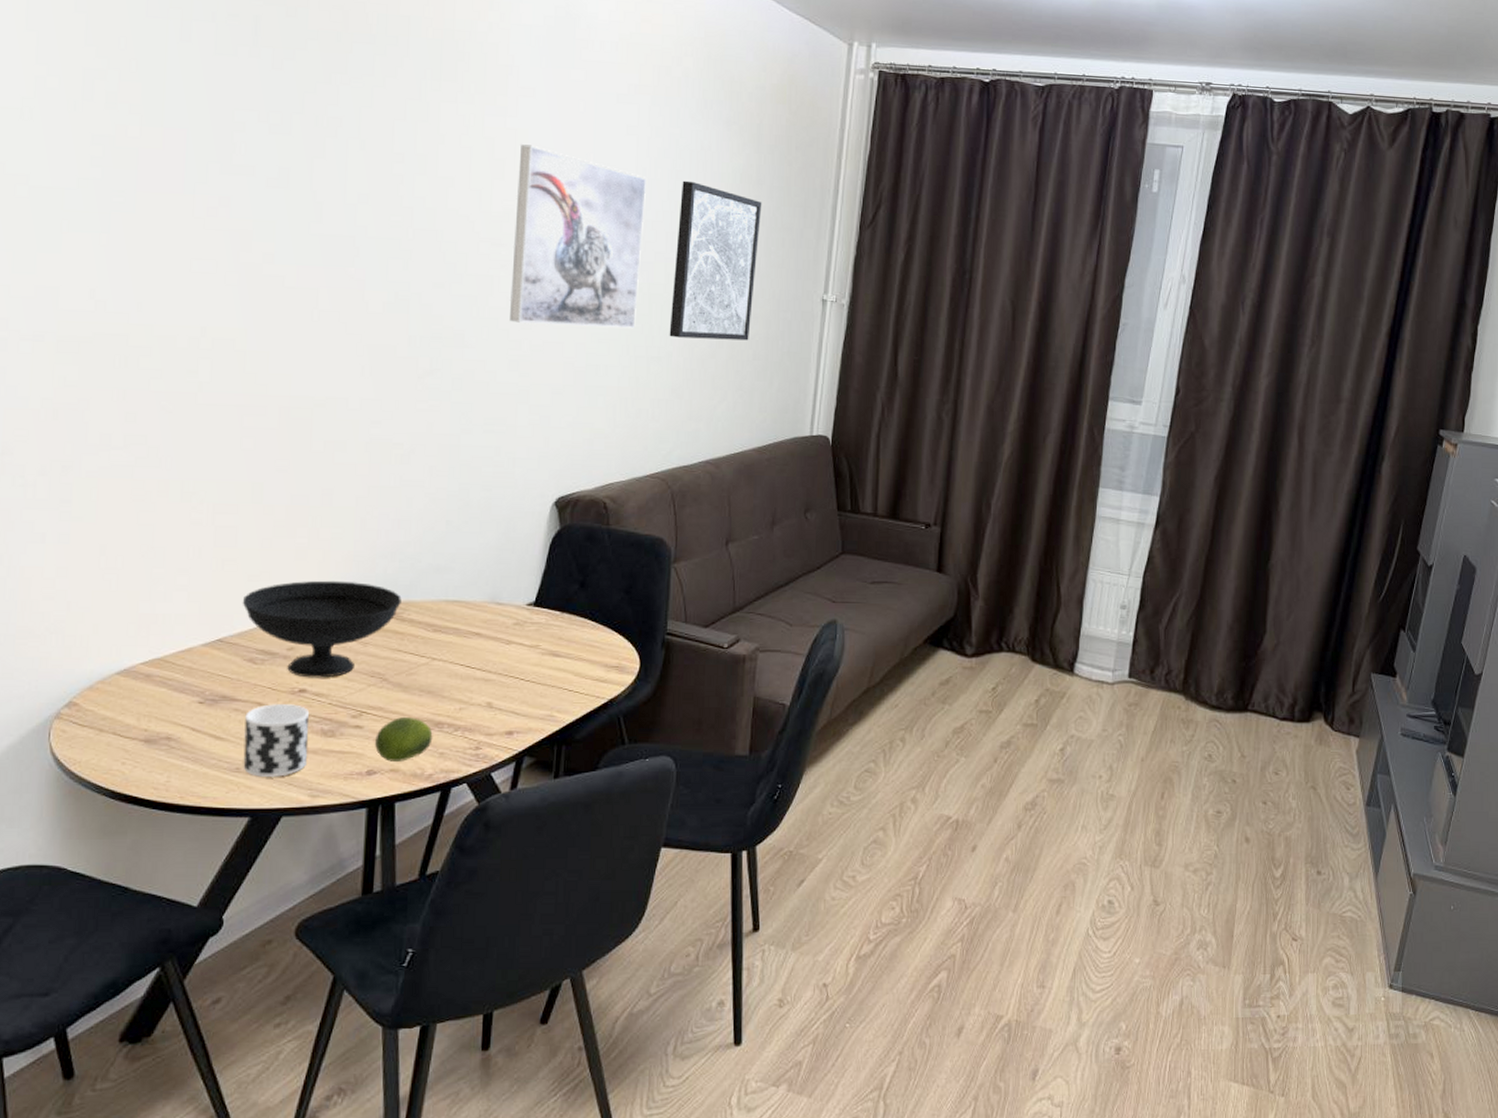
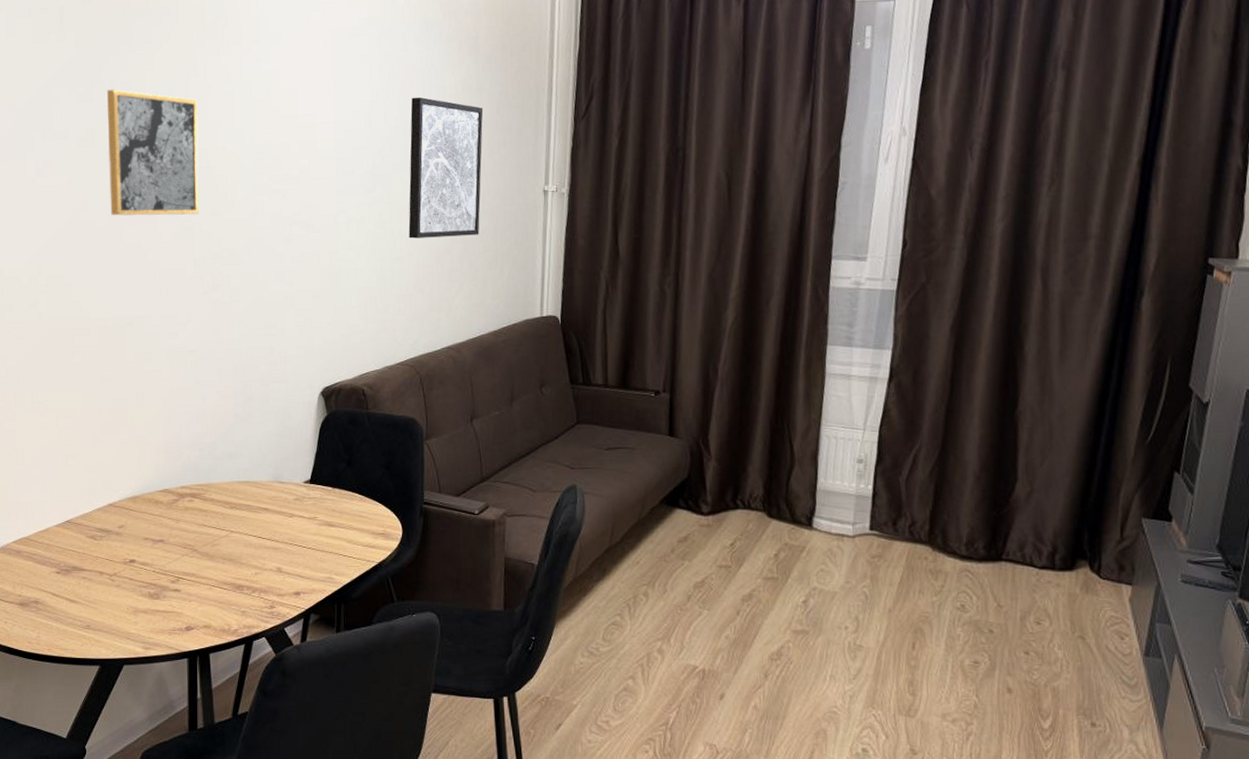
bowl: present [242,580,402,678] -> none [82,468,203,550]
cup: present [243,704,310,777] -> none [91,572,140,633]
wall art: none [304,123,426,285] -> present [107,89,199,216]
fruit: present [375,716,433,762] -> none [191,581,236,619]
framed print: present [510,144,646,329] -> none [272,83,381,239]

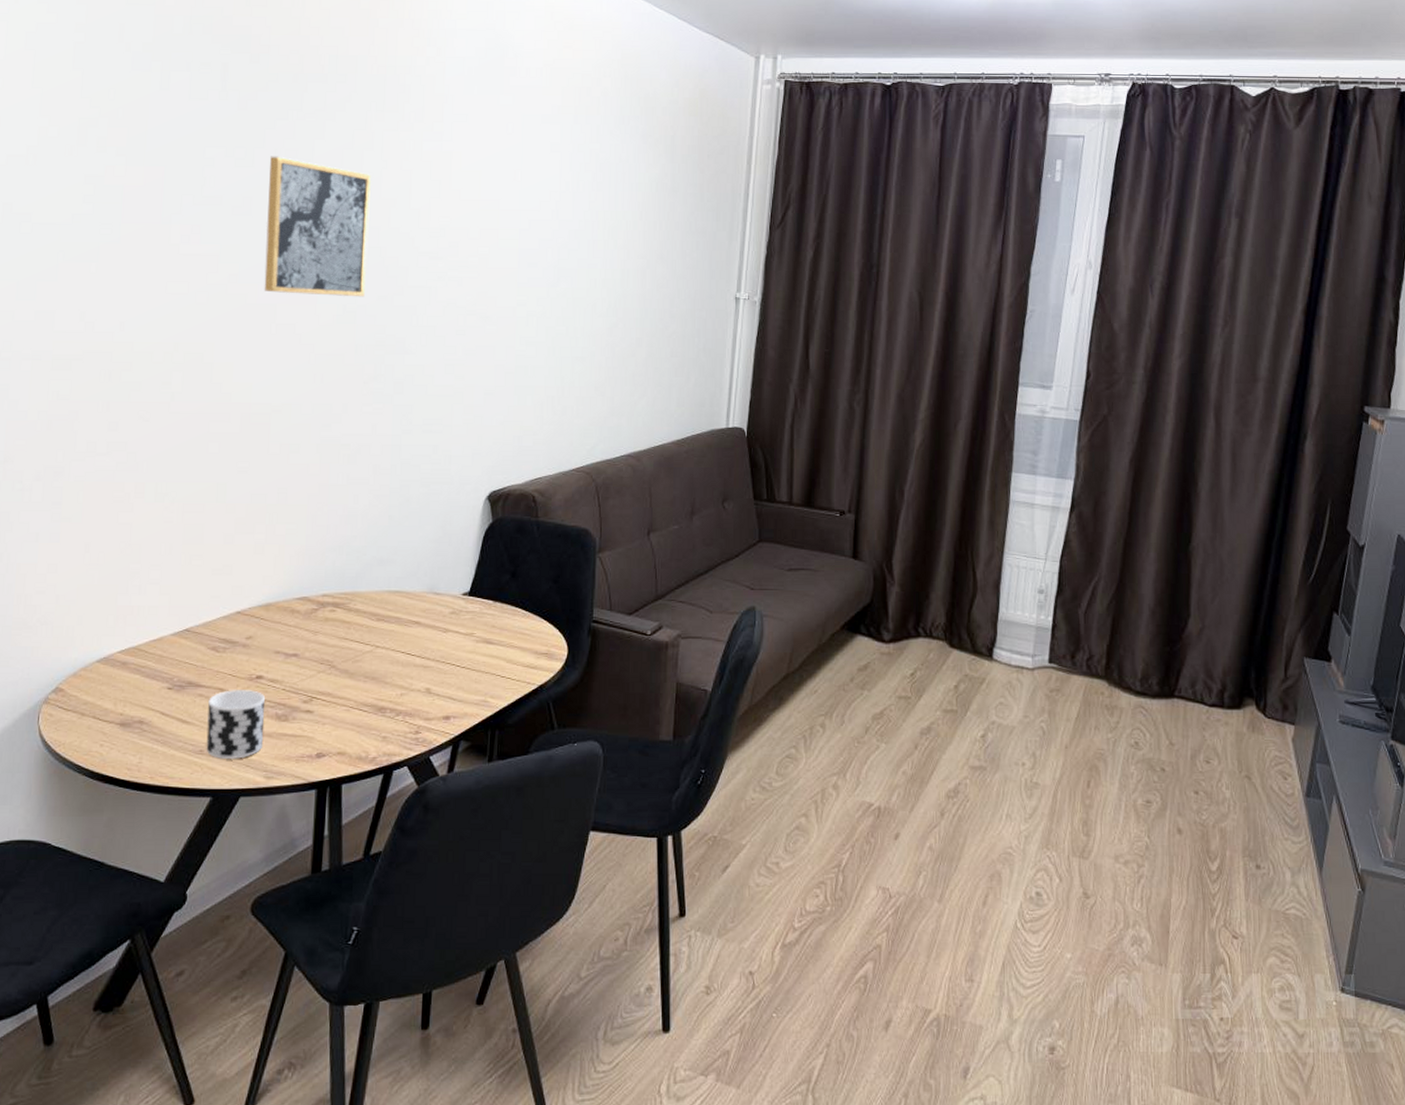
cup: none [91,572,140,633] -> present [206,690,266,759]
wall art: present [408,97,483,239] -> none [592,191,677,339]

